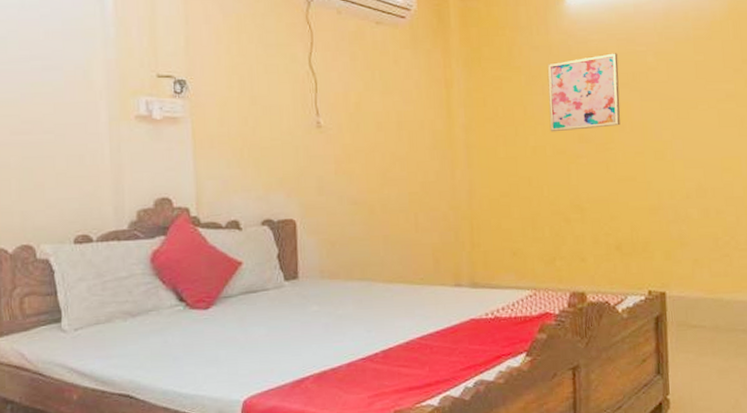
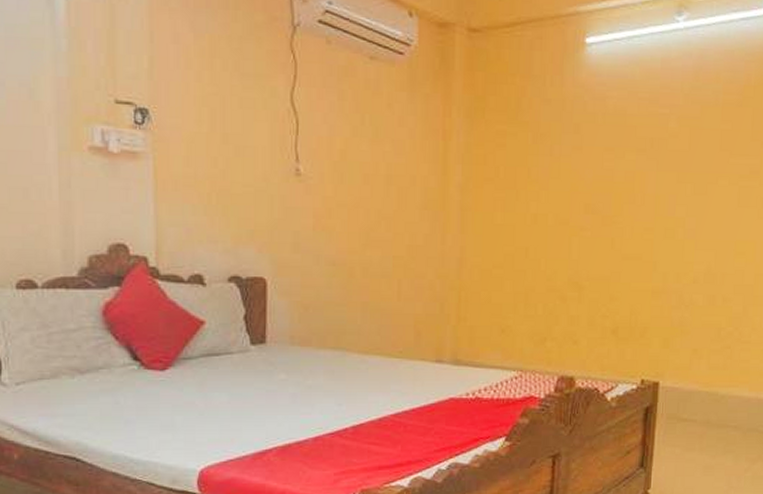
wall art: present [547,53,621,132] -> none [554,114,637,200]

